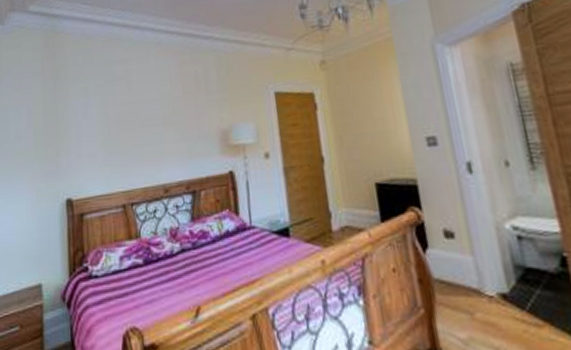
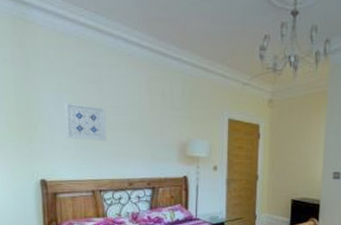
wall art: none [93,104,137,146] -> present [65,102,107,141]

